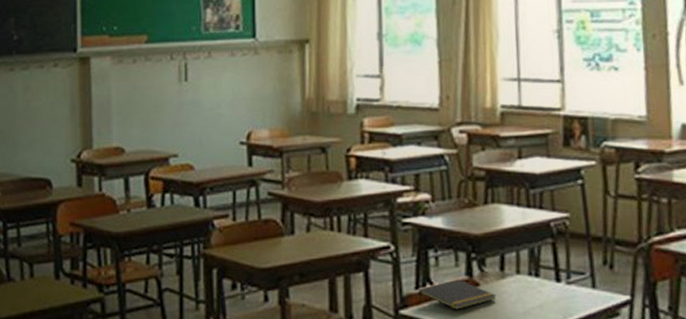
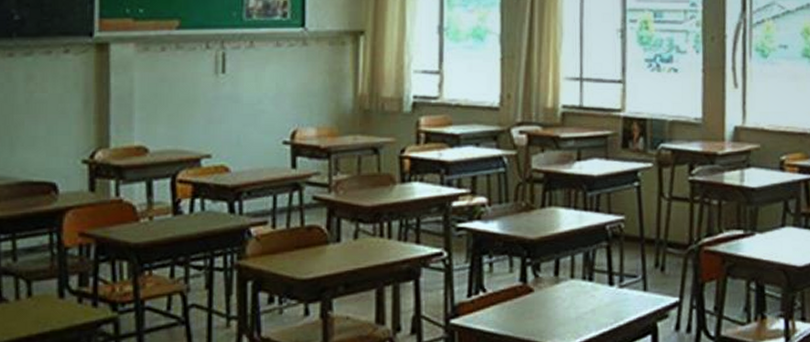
notepad: present [418,279,497,310] -> none [470,285,550,317]

